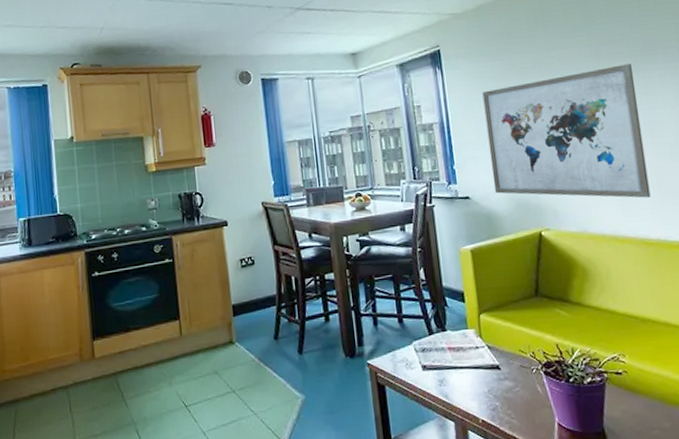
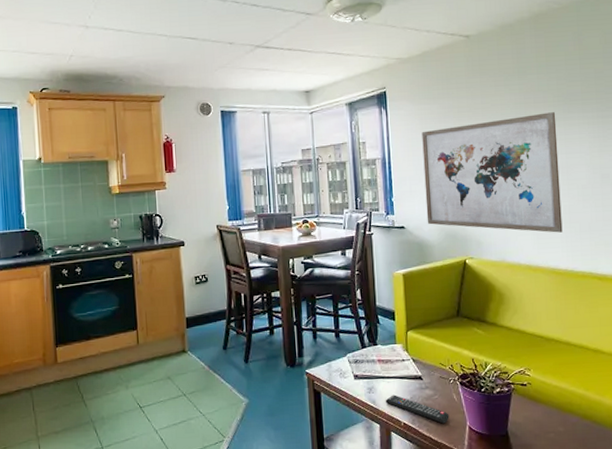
remote control: none [459,387,535,420] -> present [385,395,450,424]

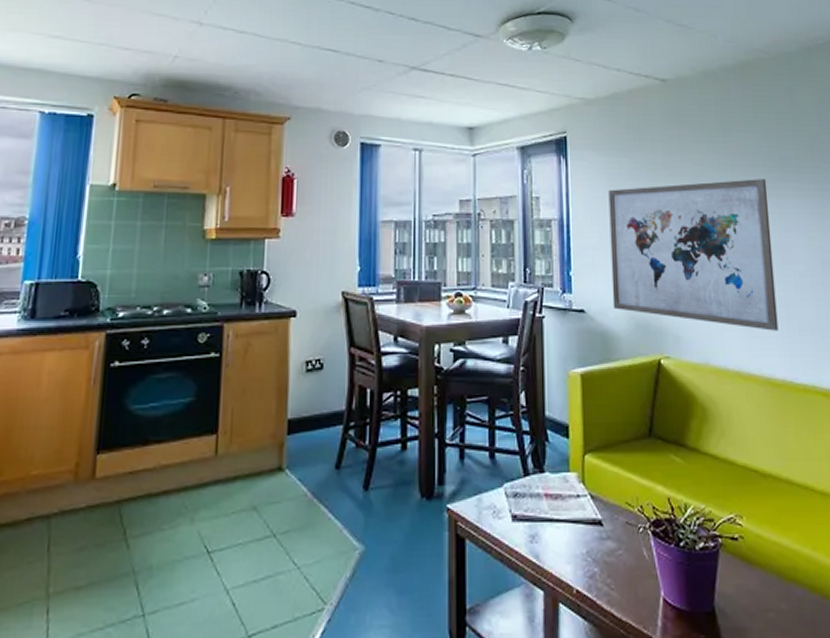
remote control: present [385,395,450,424] -> none [552,546,638,593]

